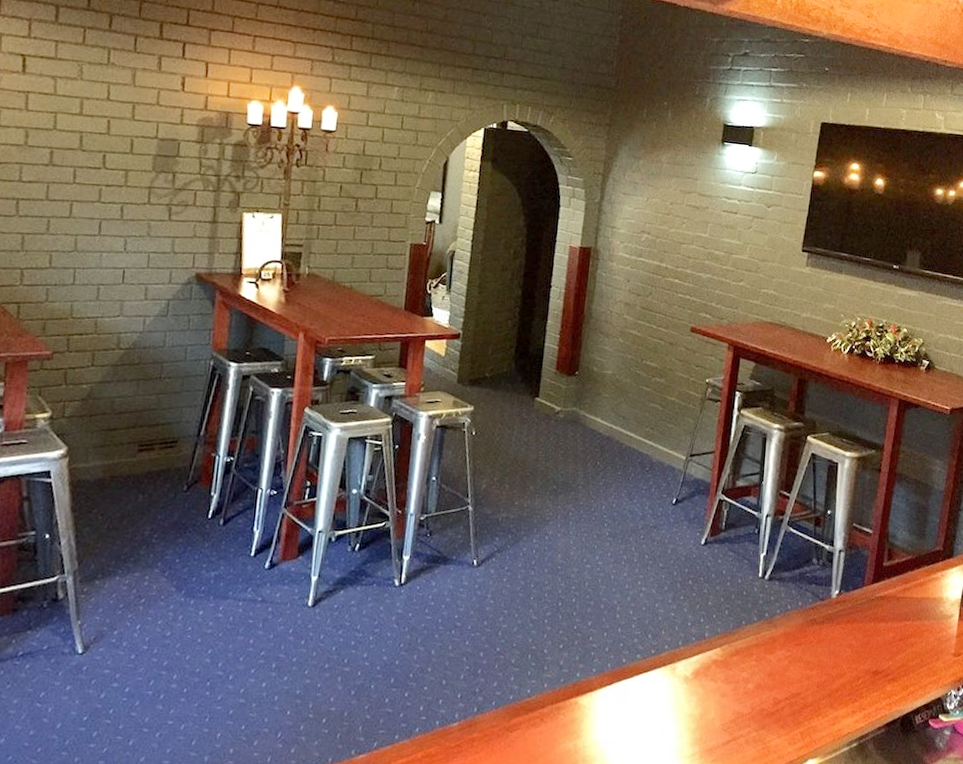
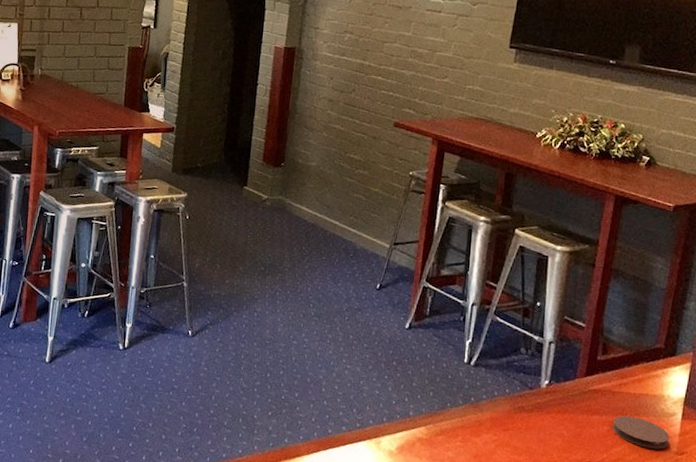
coaster: none [896,620,949,652] -> present [612,415,670,449]

